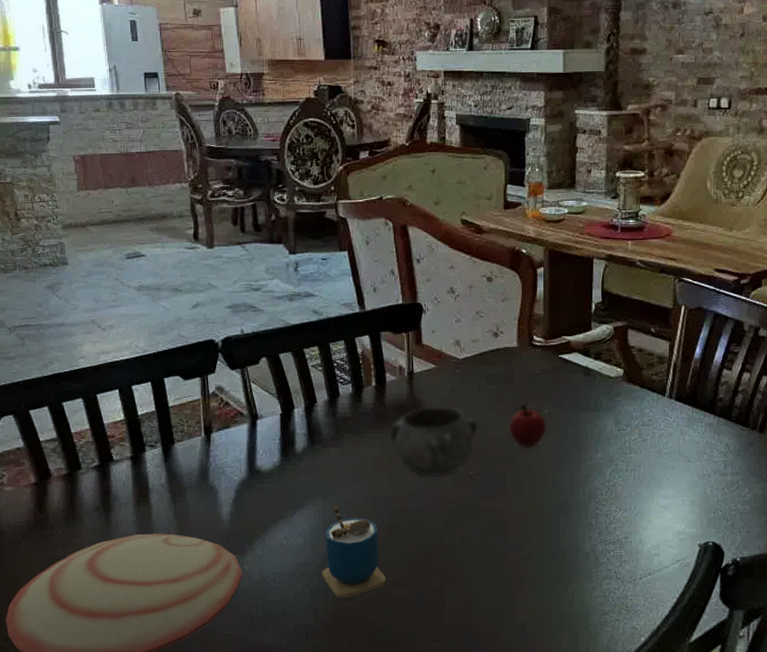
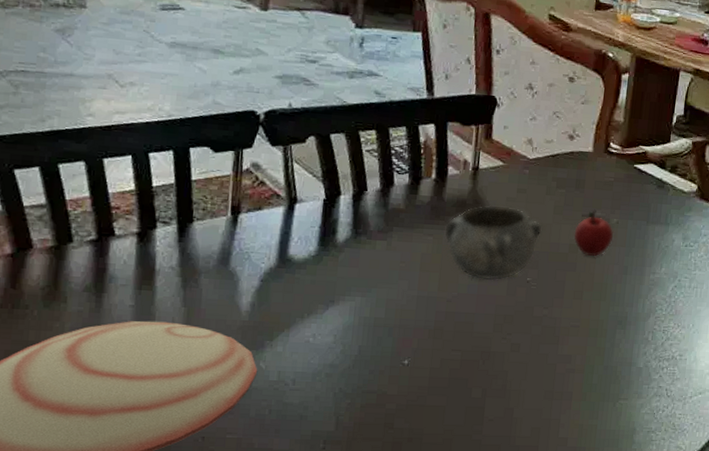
cup: present [322,505,386,598] -> none [350,303,422,404]

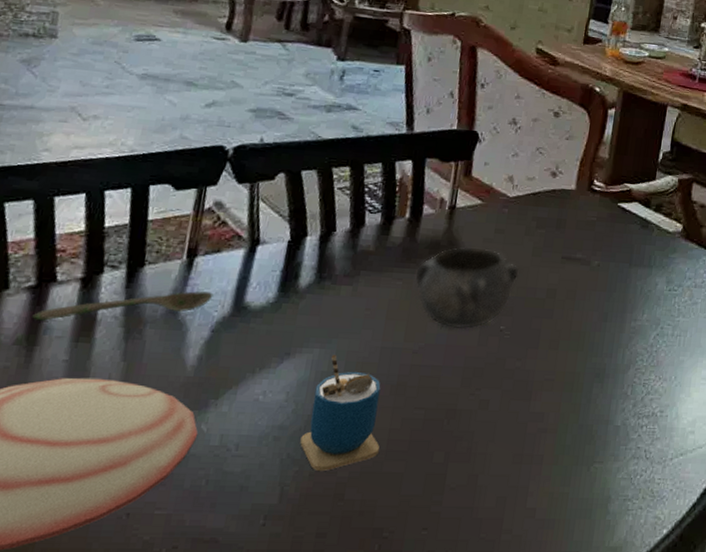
spoon: none [97,245,259,271] -> present [32,291,214,321]
cup: none [350,303,422,404] -> present [300,355,381,472]
apple: present [574,209,614,256] -> none [552,251,595,302]

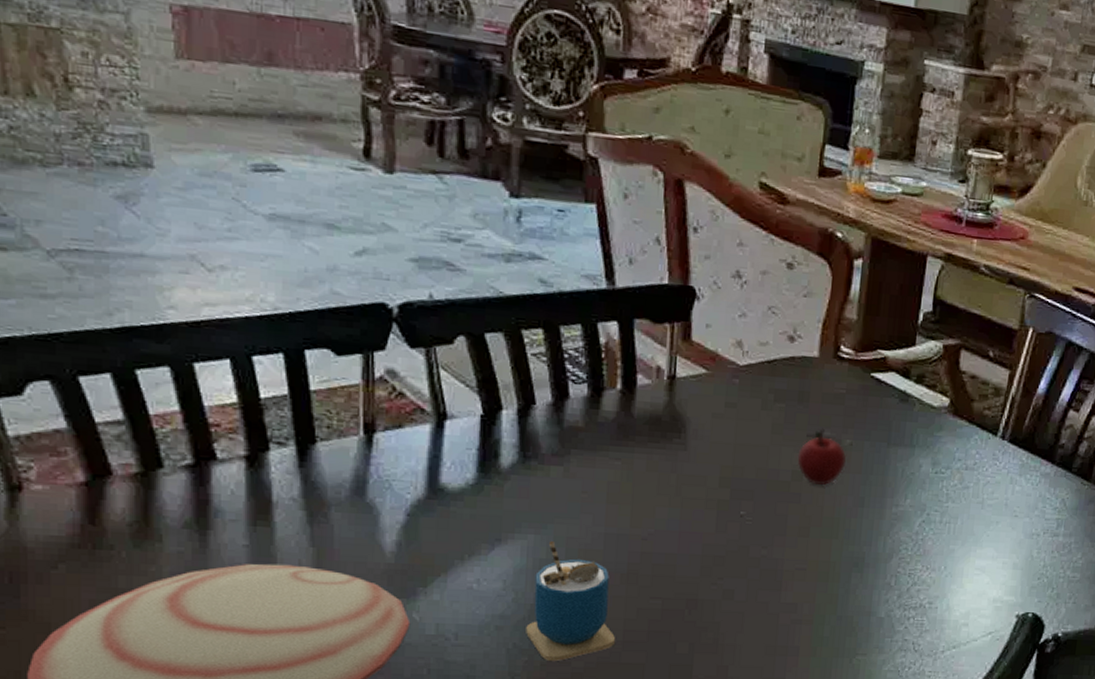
spoon: present [32,291,214,321] -> none [197,471,402,503]
decorative bowl: present [414,246,520,330] -> none [634,422,758,515]
apple: none [552,251,595,302] -> present [797,428,847,485]

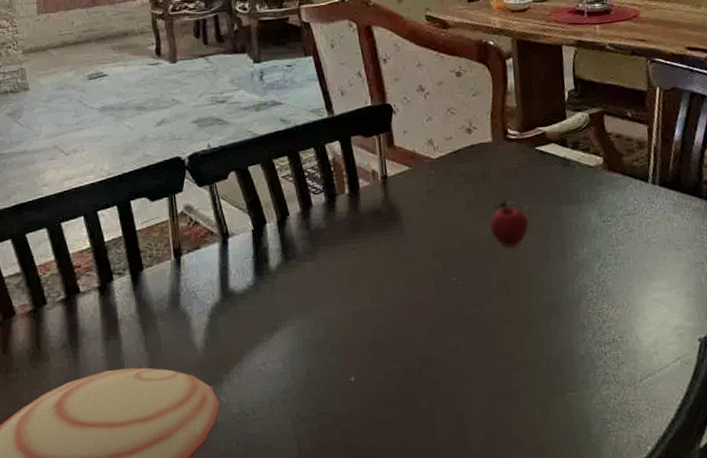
cup: present [526,541,615,662] -> none [304,324,372,426]

